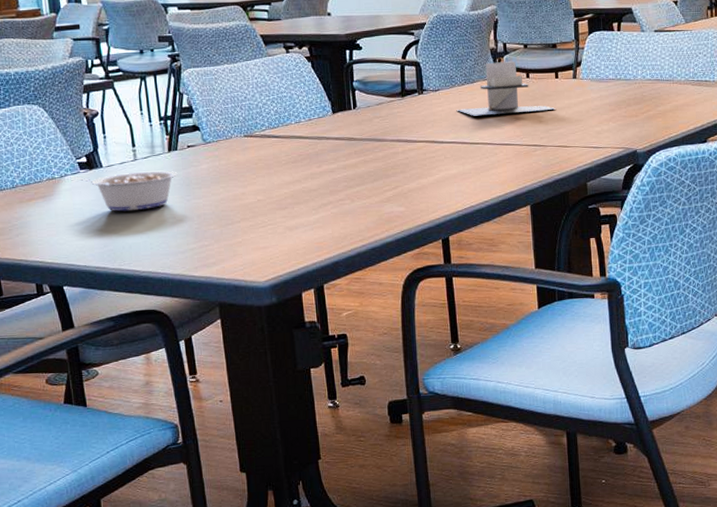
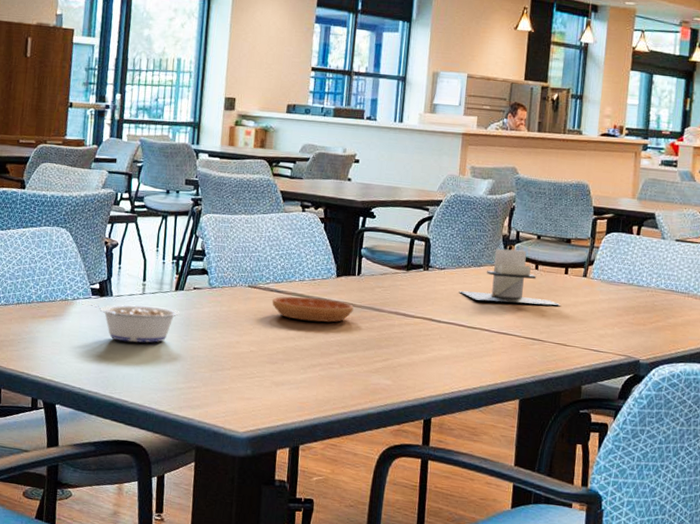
saucer: none [271,137,355,162] -> present [272,296,354,323]

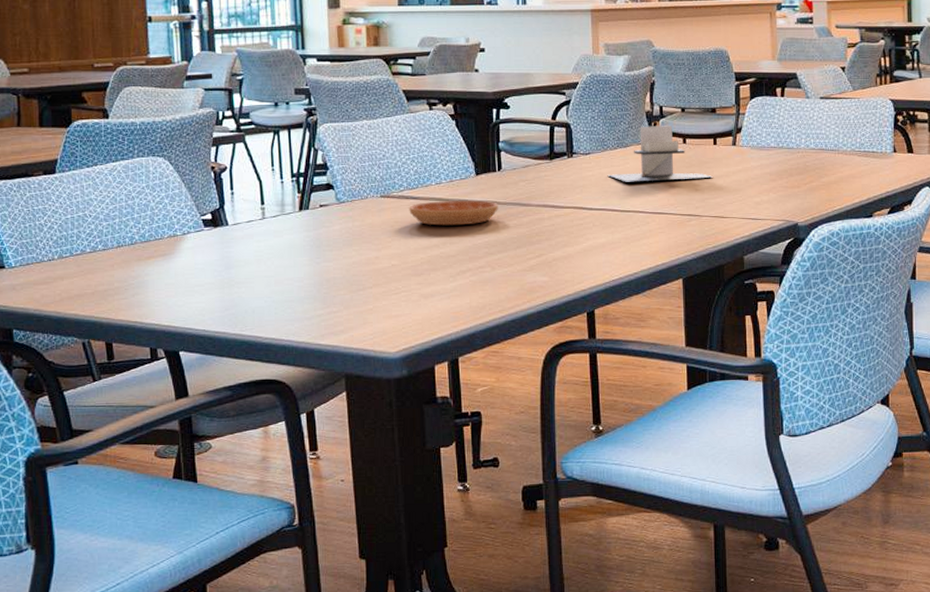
legume: present [83,301,180,343] -> none [195,230,308,273]

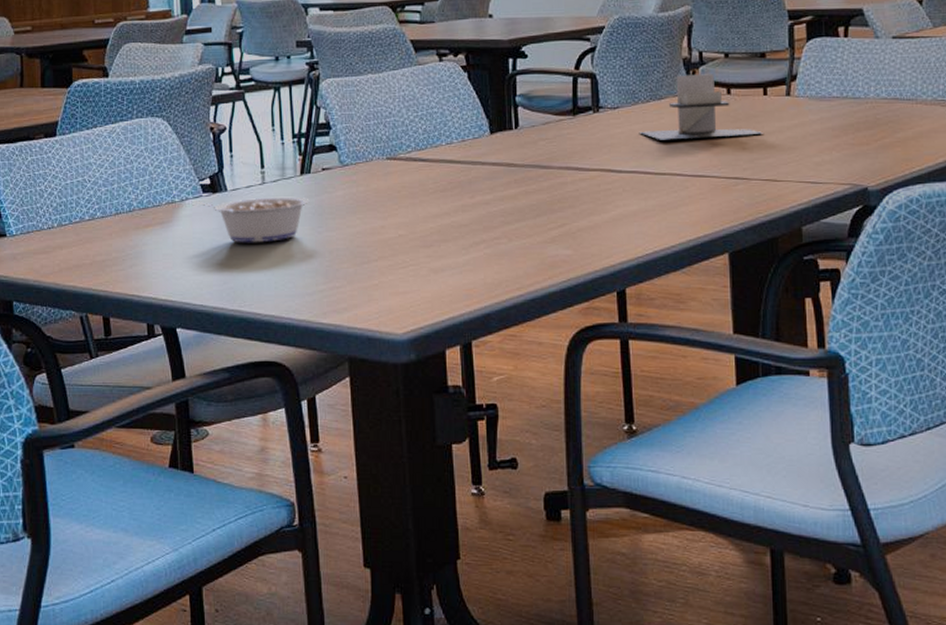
legume: none [195,230,308,273] -> present [194,196,310,243]
saucer: present [409,200,498,226] -> none [417,162,515,191]

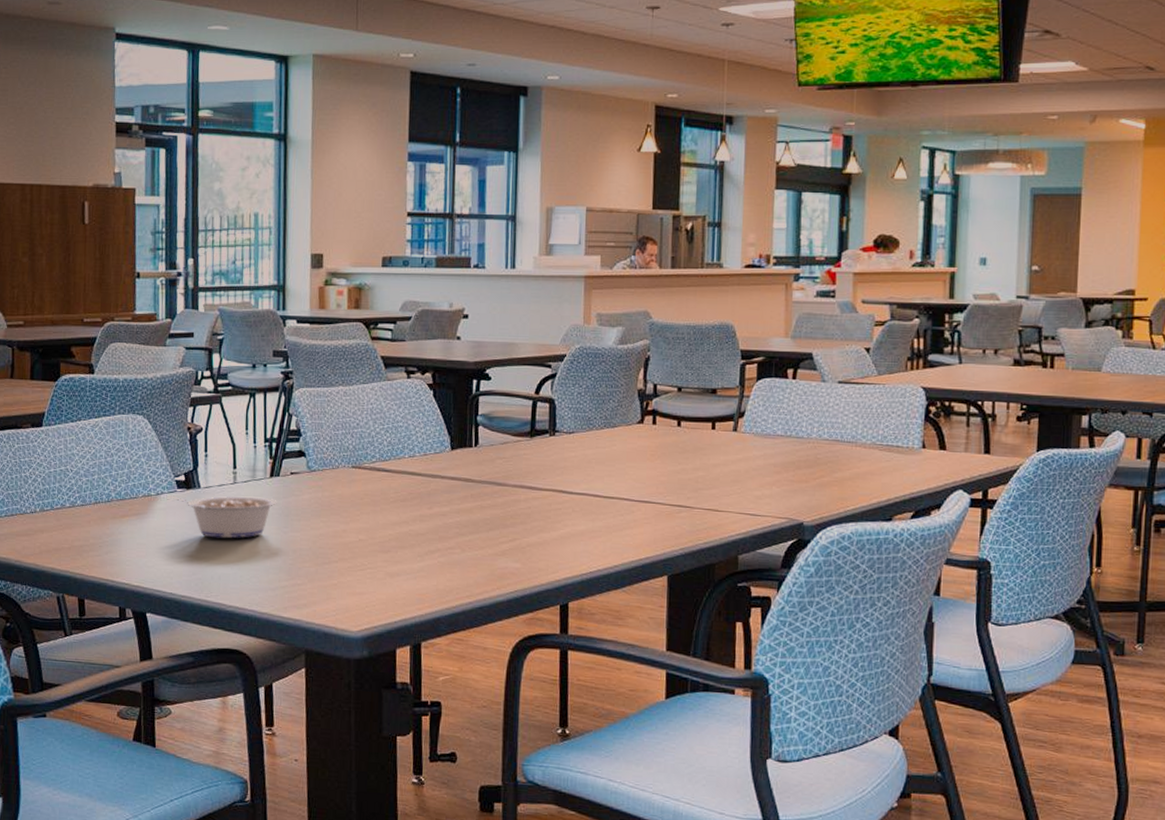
napkin holder: present [640,74,763,140] -> none [592,405,709,467]

